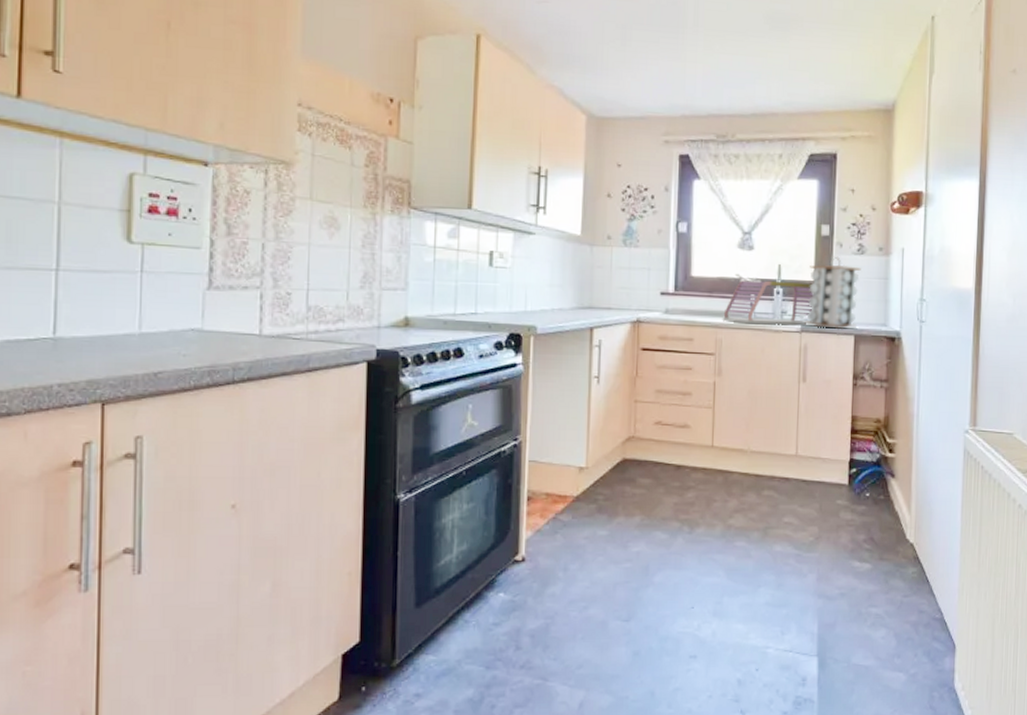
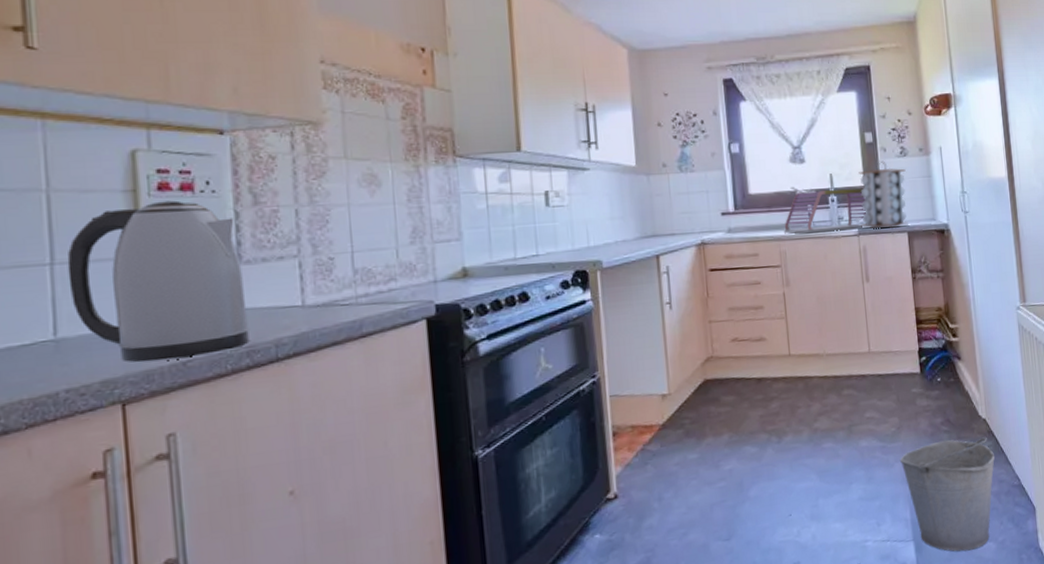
kettle: none [69,223,212,370] -> present [66,200,250,363]
bucket: none [813,558,918,677] -> present [899,437,995,551]

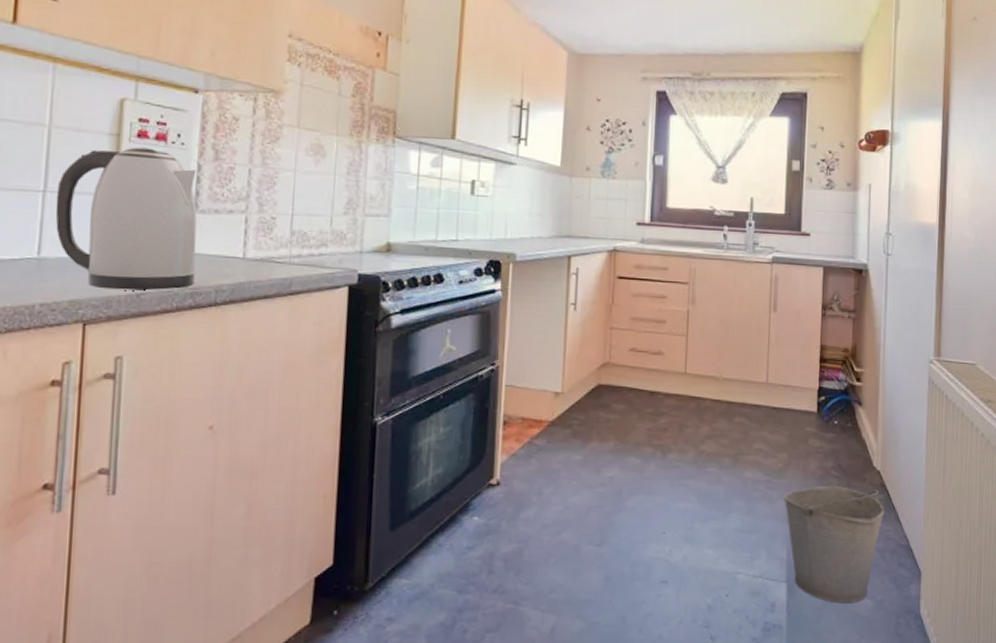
dish rack: present [783,188,867,234] -> none [696,212,785,258]
spice rack: present [859,160,908,229] -> none [776,190,830,262]

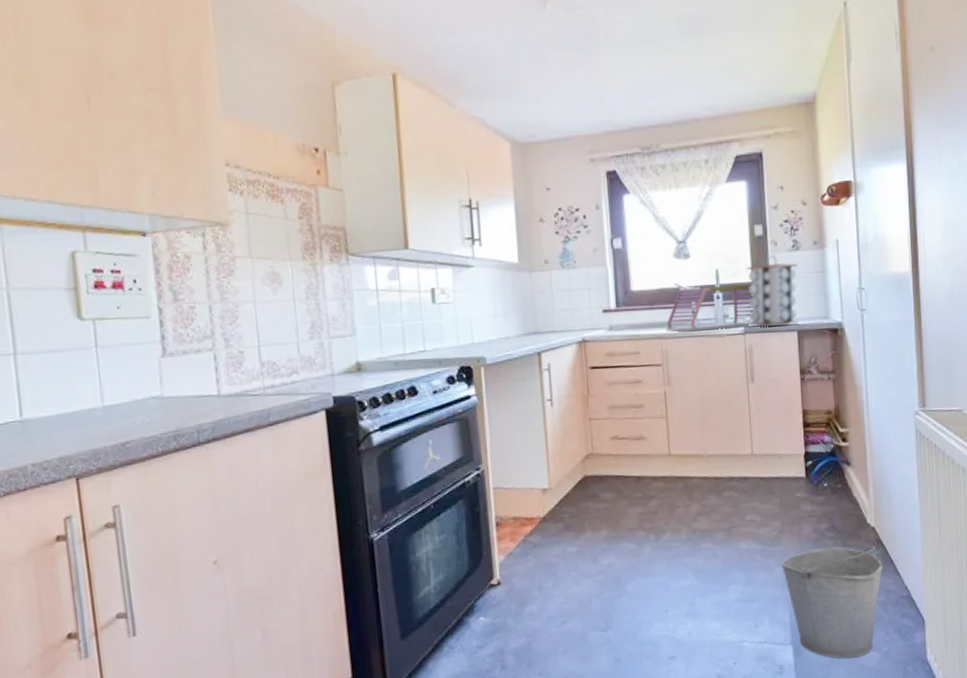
kettle: present [55,147,197,291] -> none [26,297,176,443]
dish rack: none [696,212,785,258] -> present [665,284,754,332]
spice rack: none [776,190,830,262] -> present [746,255,798,328]

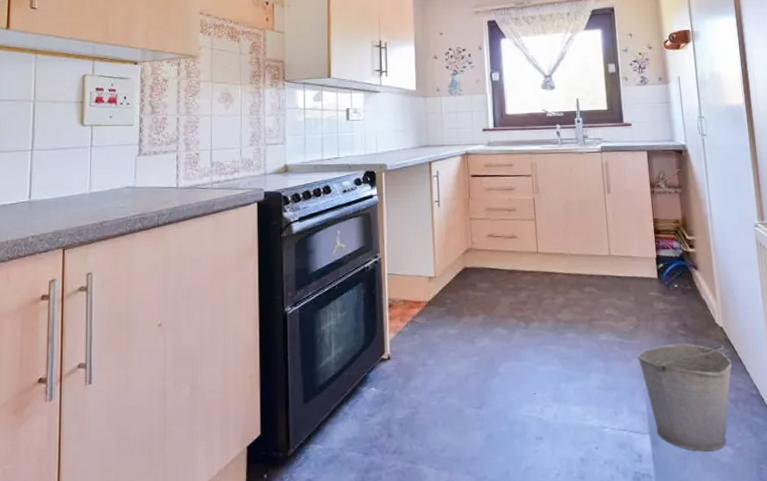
dish rack: present [665,284,754,332] -> none [534,112,609,149]
spice rack: present [746,255,798,328] -> none [602,88,648,148]

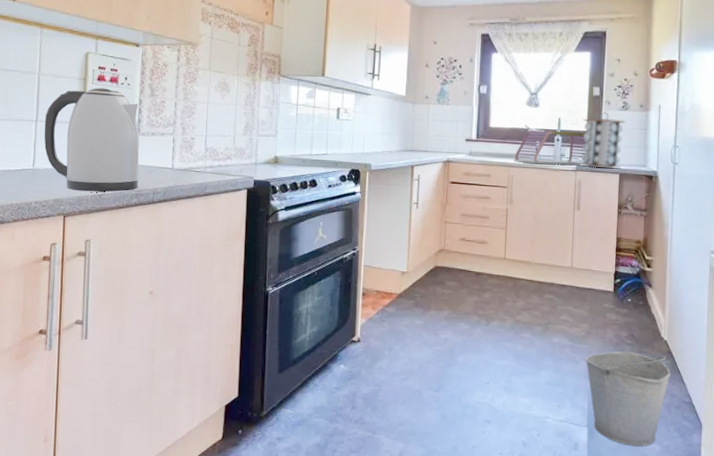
kettle: none [40,109,142,221] -> present [44,87,139,192]
dish rack: none [534,112,609,149] -> present [513,130,587,166]
spice rack: none [602,88,648,148] -> present [579,111,625,170]

